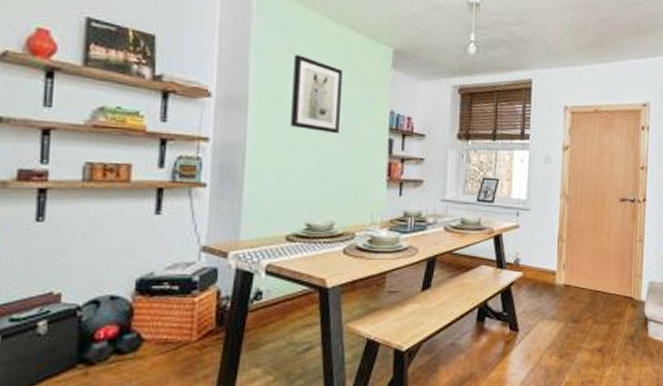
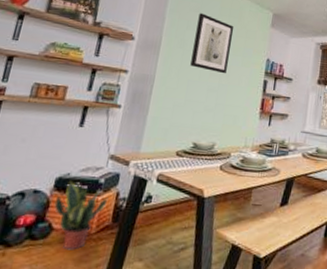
potted plant: none [139,281,207,362] -> present [54,180,109,250]

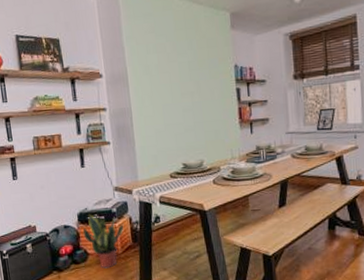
wall art: present [190,13,234,74] -> none [155,32,197,91]

